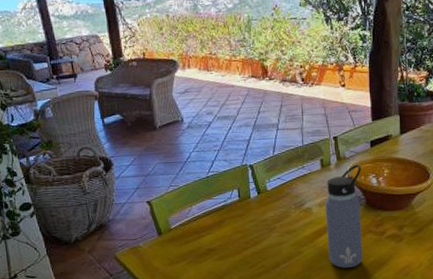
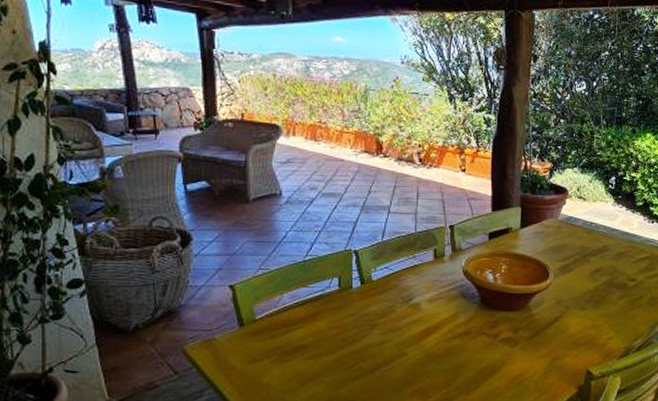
water bottle: present [325,164,363,268] -> none [435,257,478,374]

